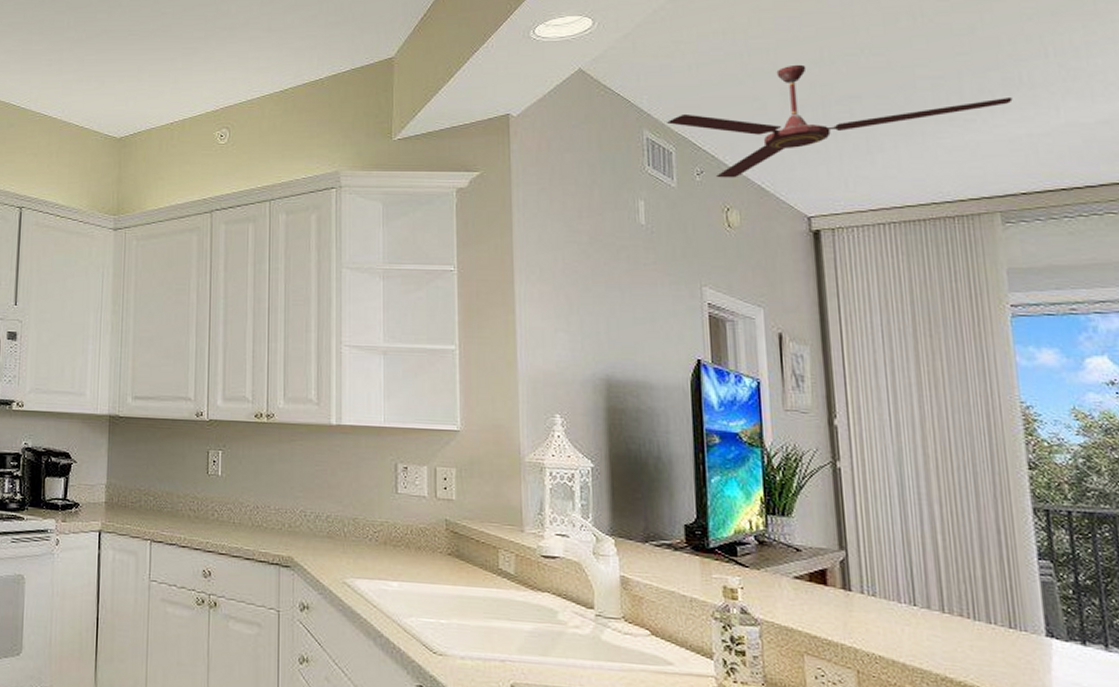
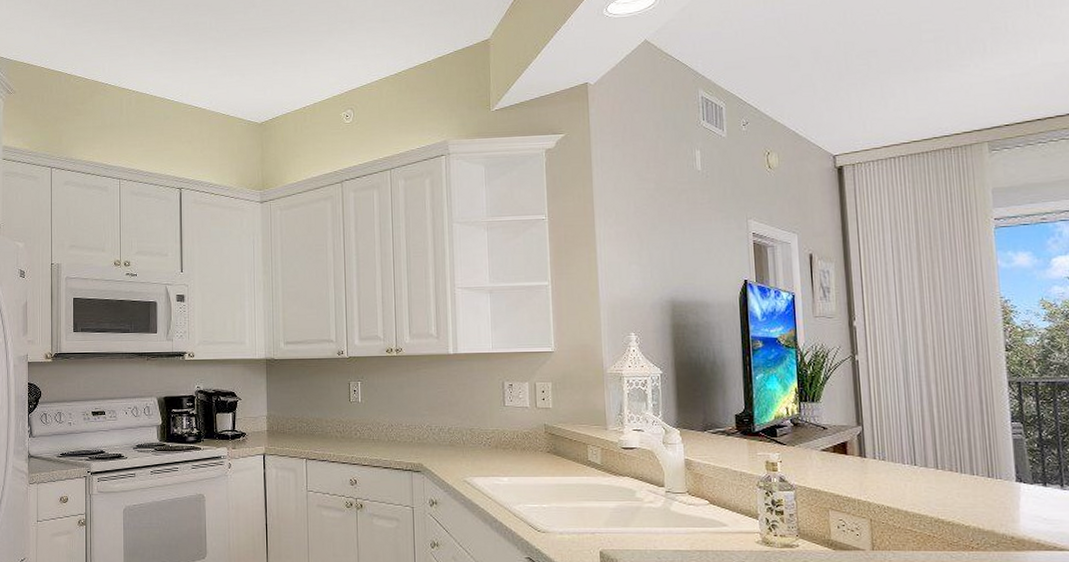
ceiling fan: present [667,64,1013,178] -> none [718,25,1000,127]

